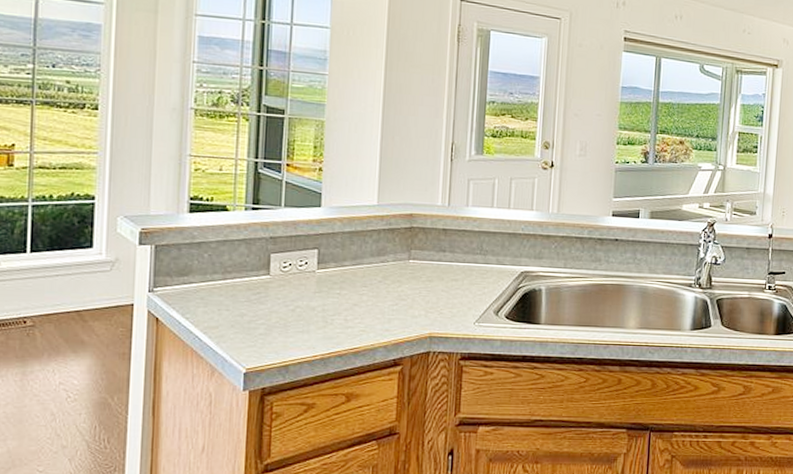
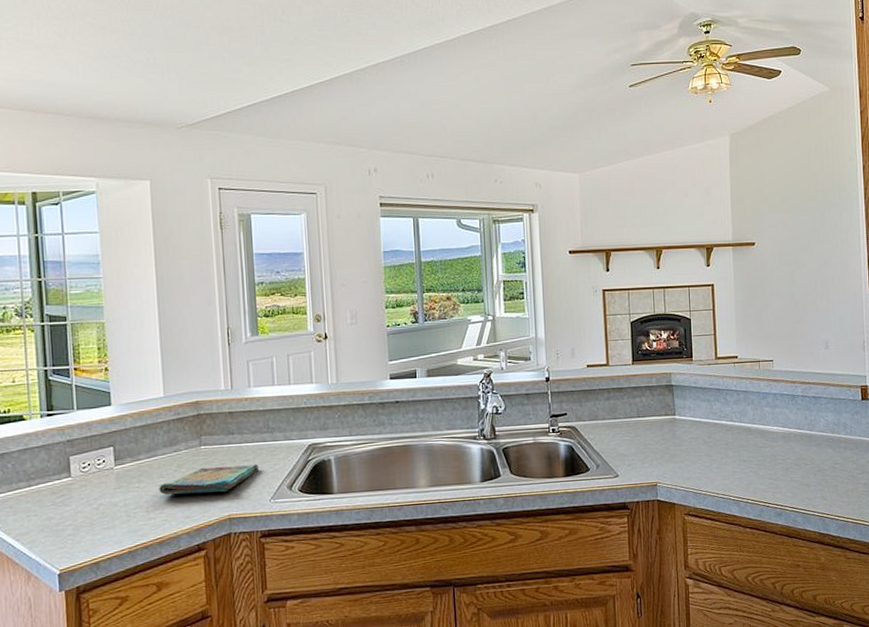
dish towel: none [360,281,466,309] -> present [159,464,258,495]

